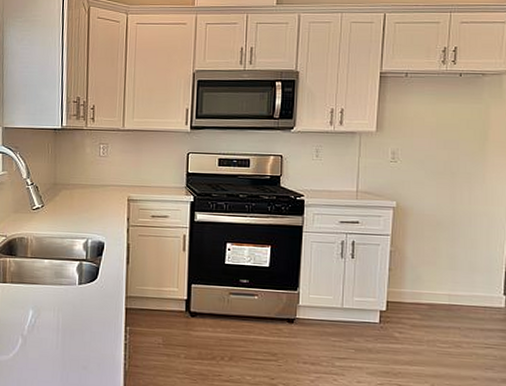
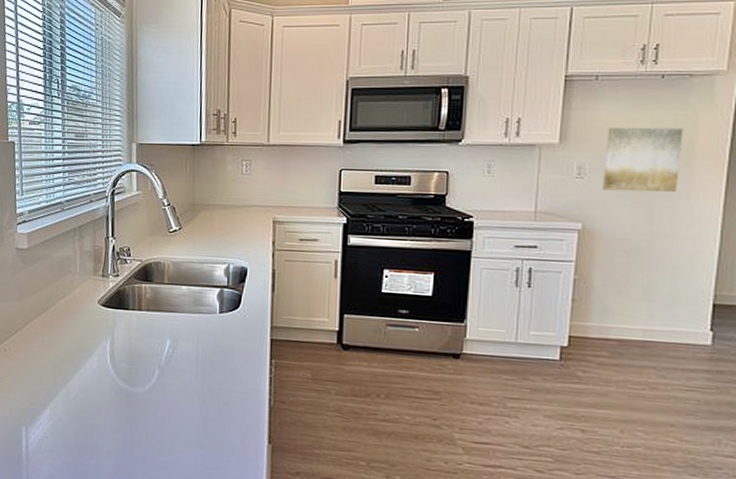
wall art: none [413,118,478,175] -> present [603,127,683,193]

